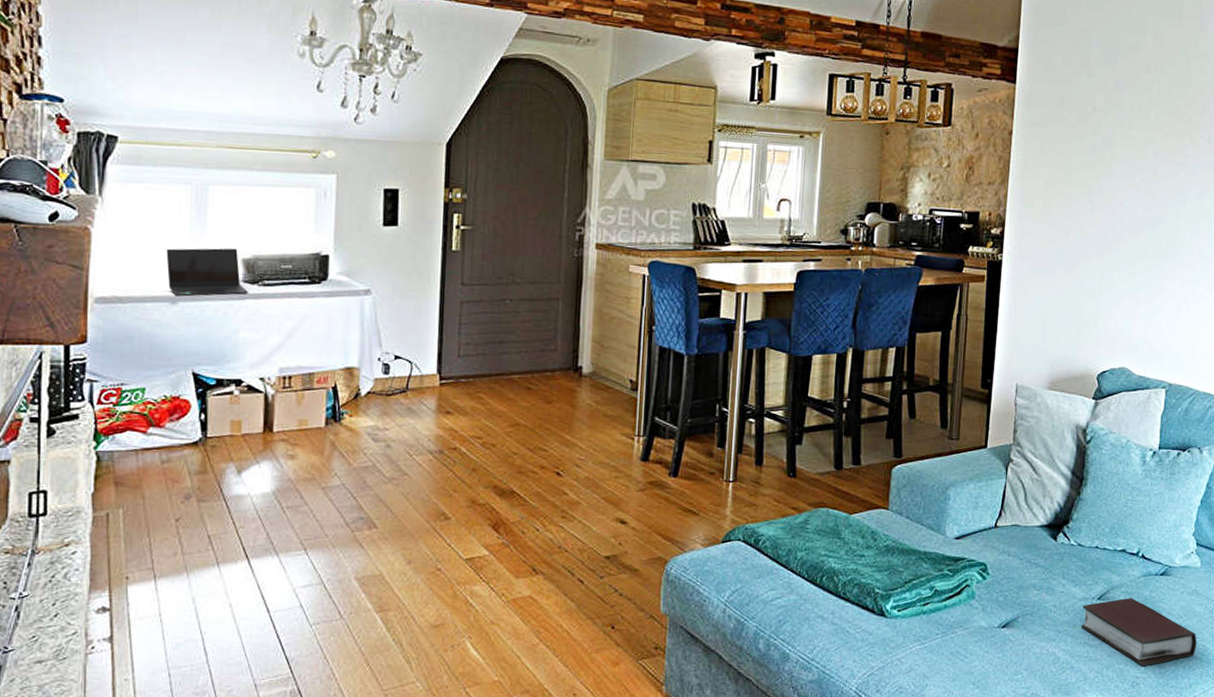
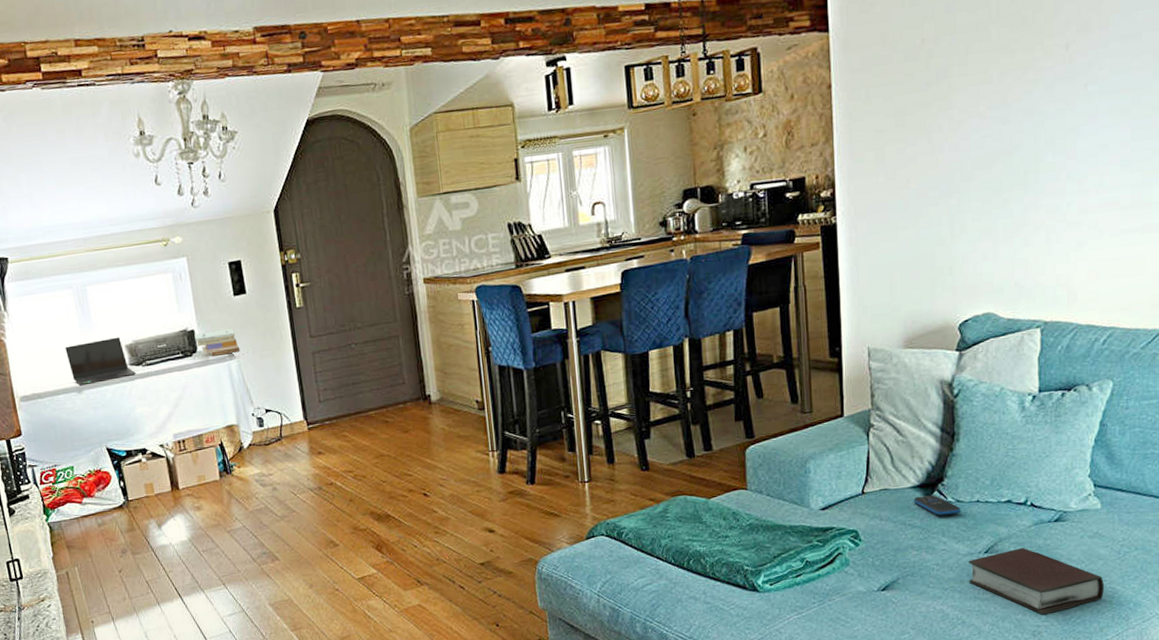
books: none [328,259,379,289] -> present [194,329,241,357]
mobile phone: none [1040,536,1082,558] -> present [914,495,961,516]

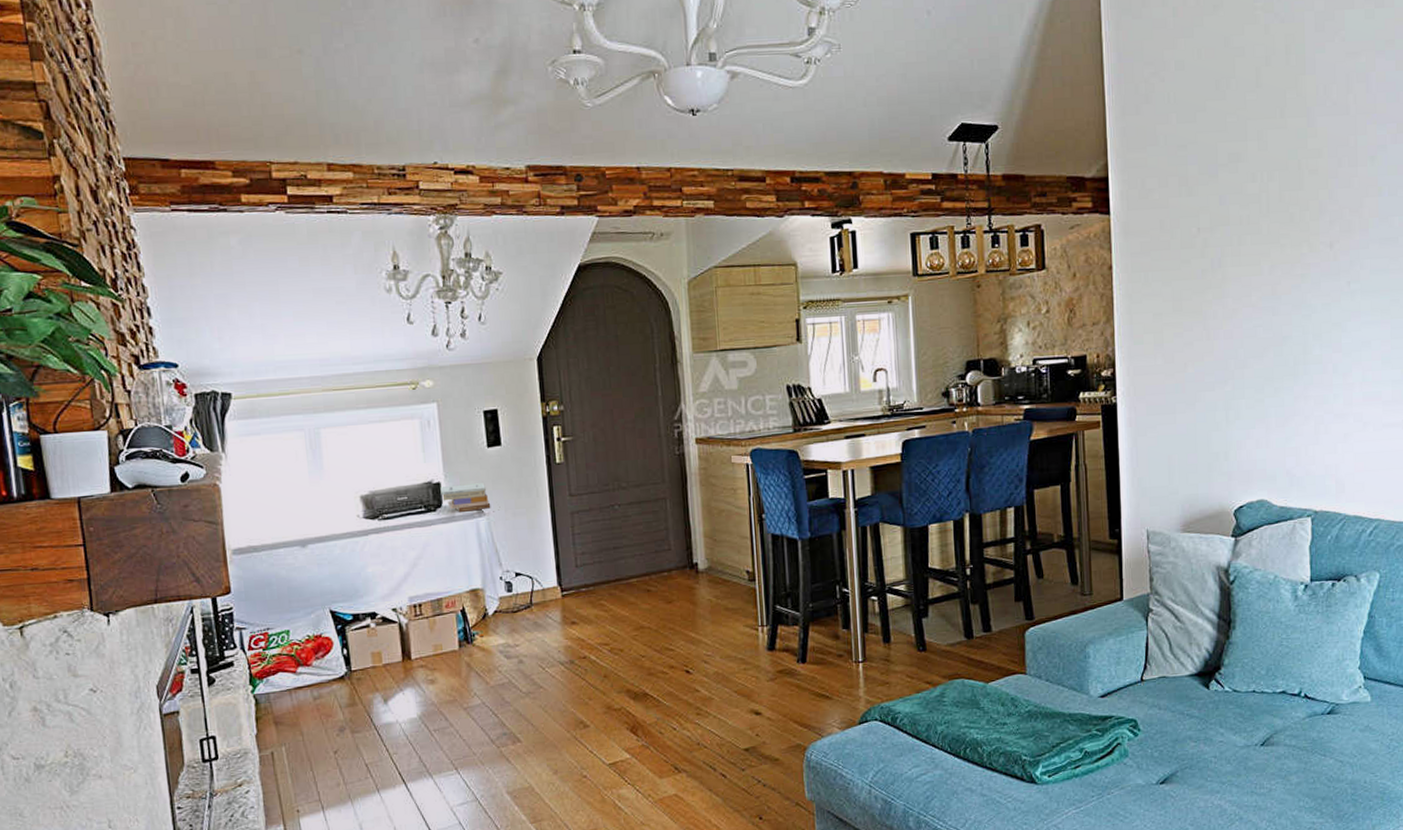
laptop: present [65,337,136,386] -> none [290,486,370,540]
mobile phone: present [914,495,961,516] -> none [1192,684,1238,706]
bible: present [968,547,1105,615] -> none [1244,740,1376,811]

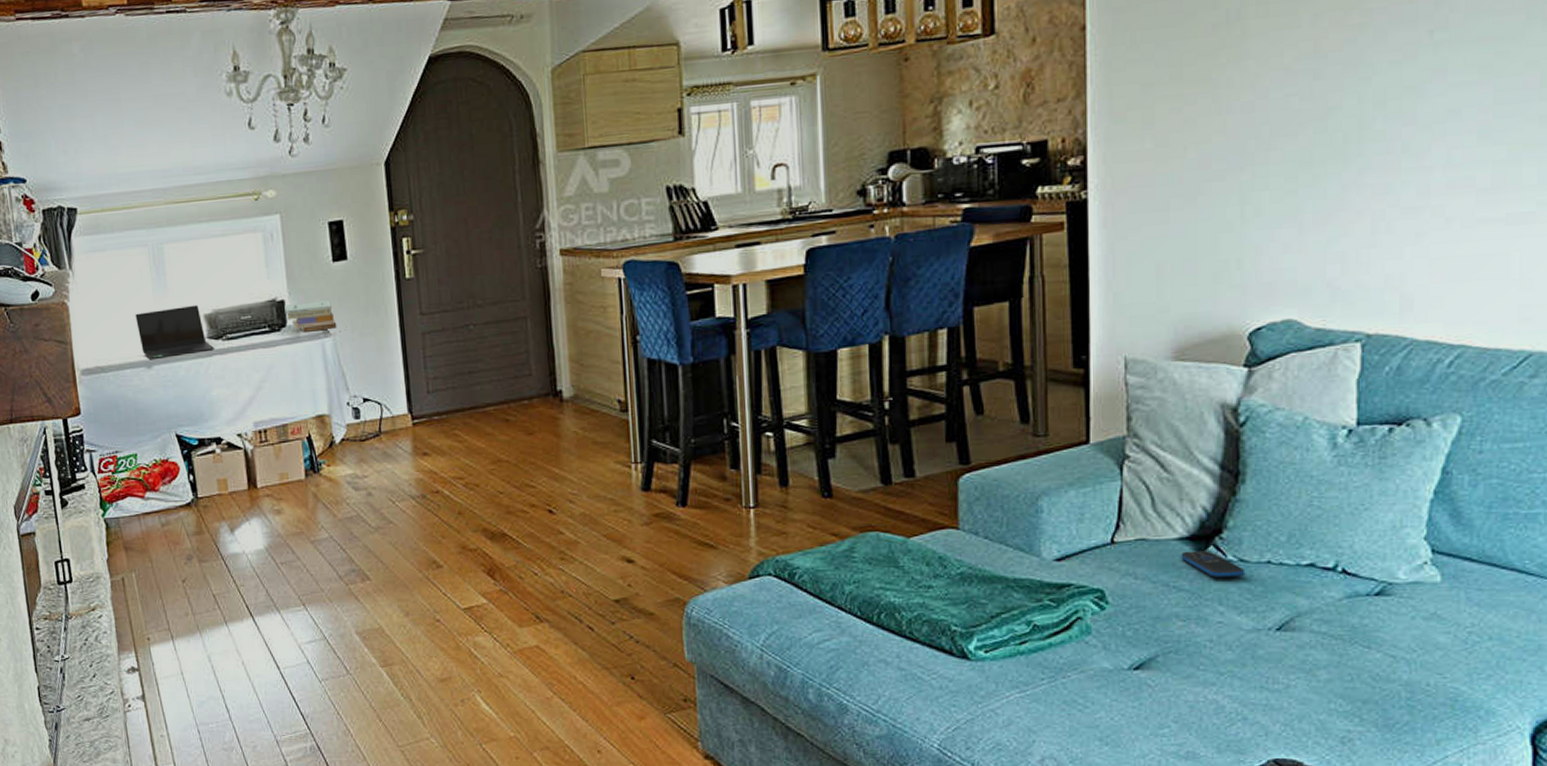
laptop: none [290,486,370,540] -> present [135,304,214,360]
mobile phone: none [1192,684,1238,706] -> present [1181,550,1246,579]

